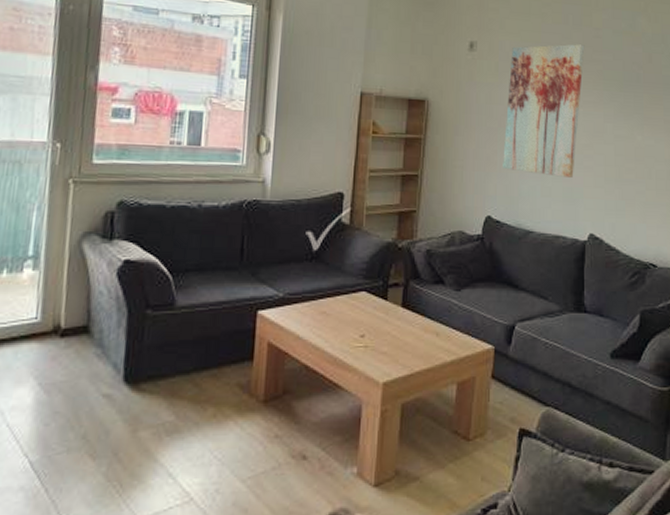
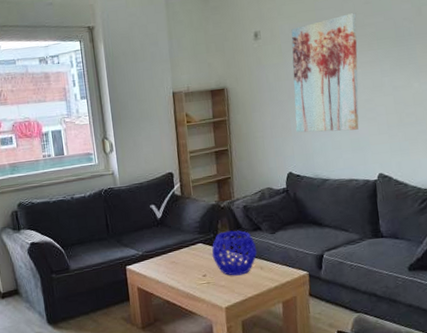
decorative bowl: none [376,280,435,341] -> present [211,230,257,276]

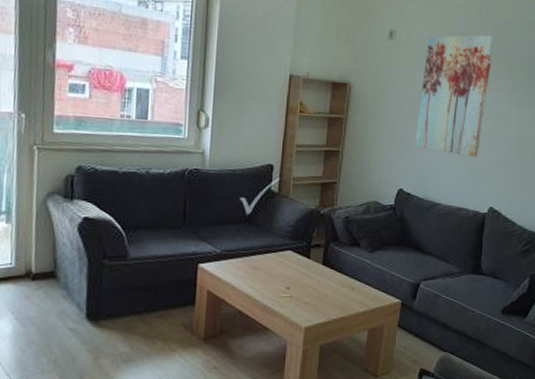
decorative bowl: present [211,230,257,276] -> none [300,241,351,293]

